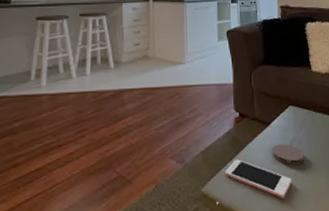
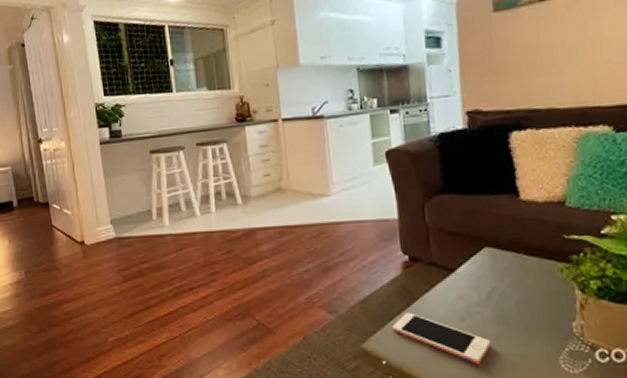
coaster: present [272,144,304,166] -> none [459,296,510,325]

